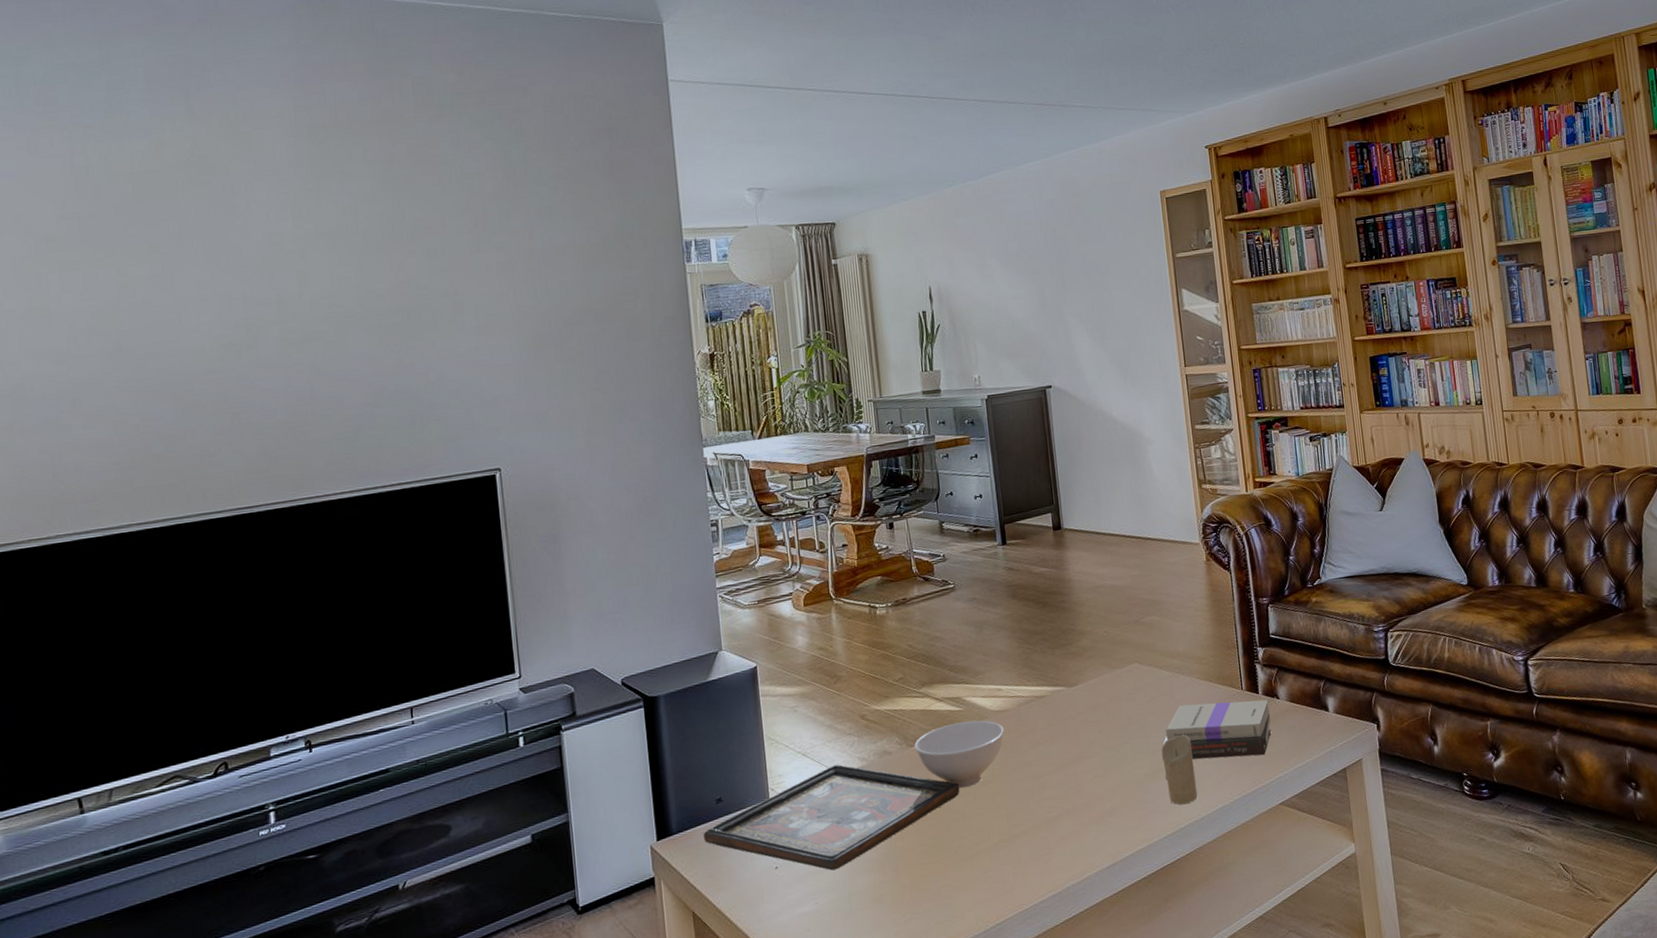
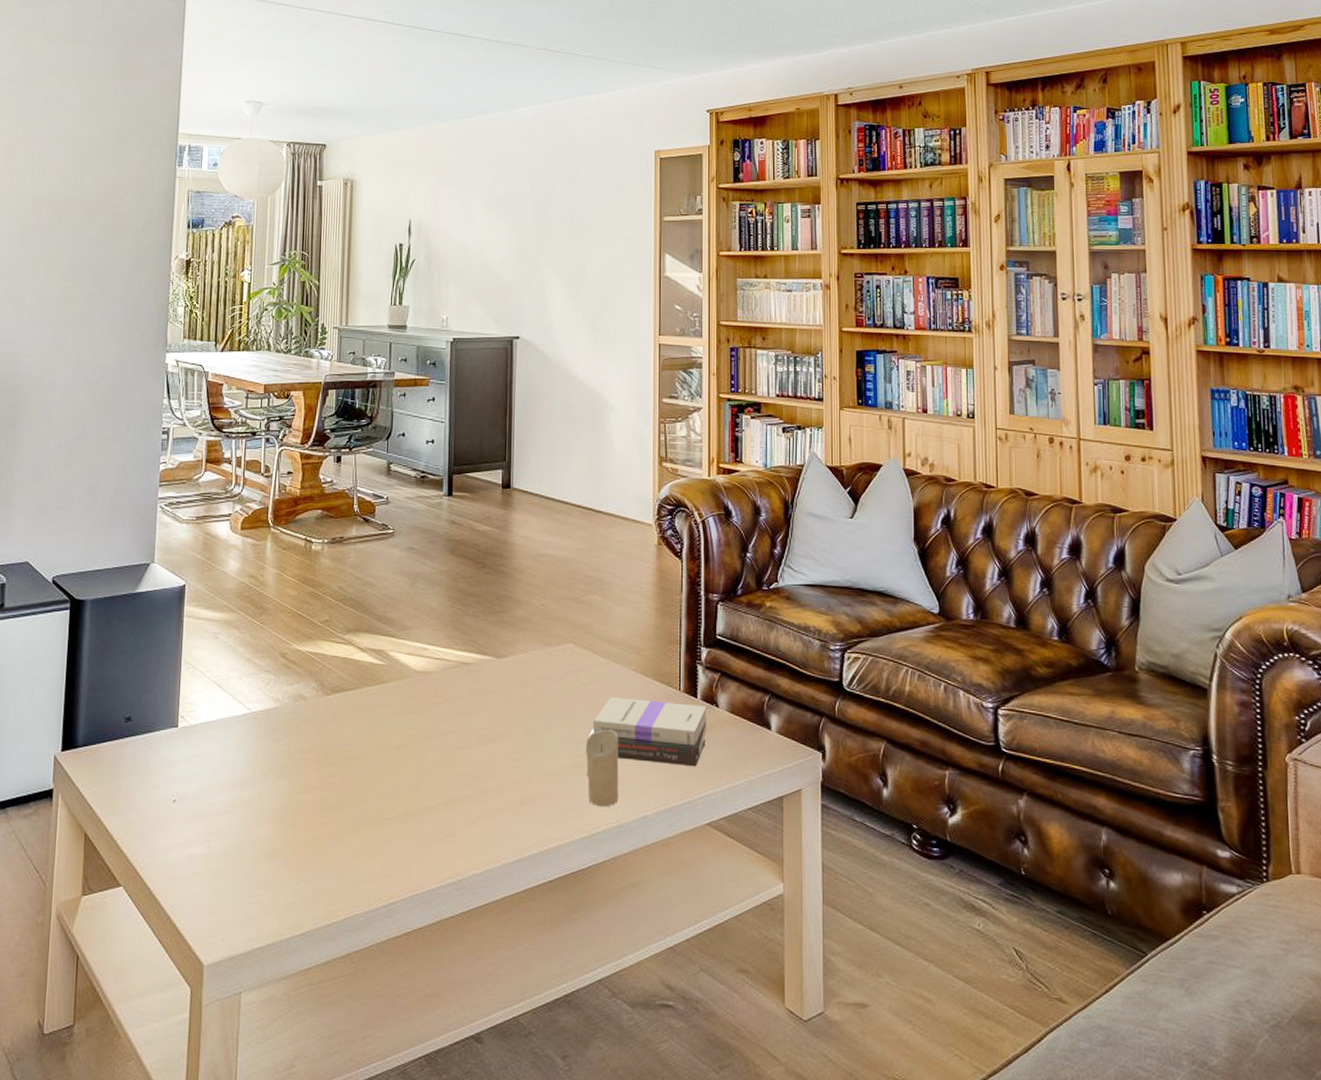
decorative tray: present [703,764,960,871] -> none [107,702,371,814]
bowl: present [914,720,1004,788] -> none [331,677,424,748]

